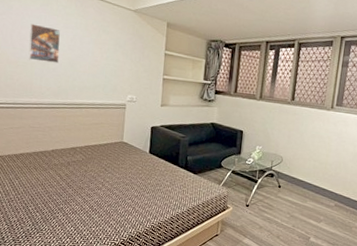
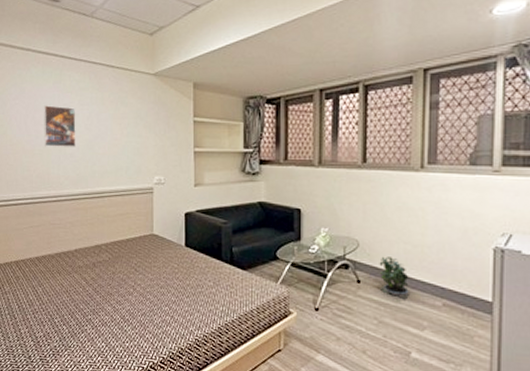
potted plant: none [294,169,315,201] -> present [379,256,409,300]

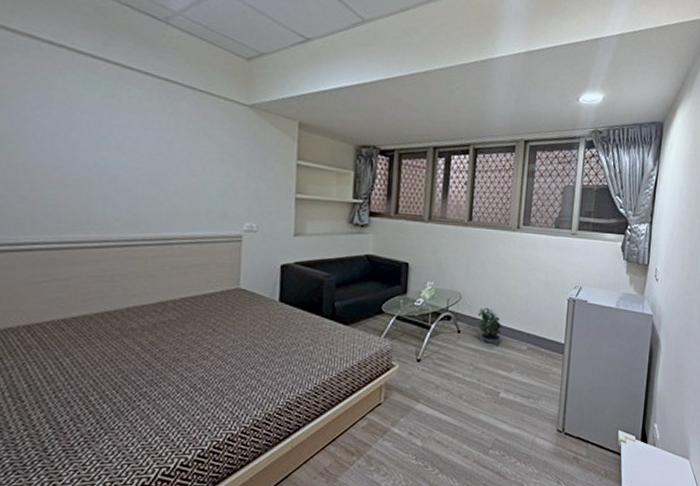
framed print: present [44,105,76,147] -> none [82,123,137,181]

